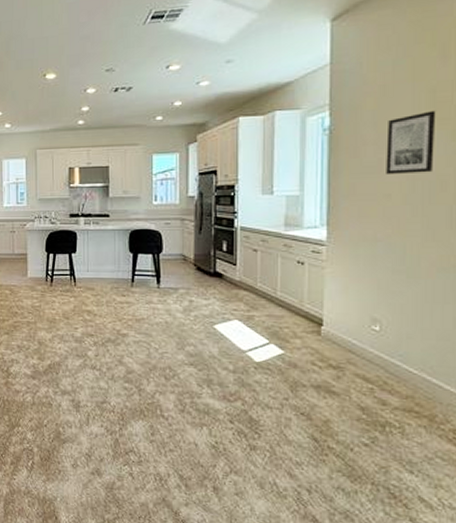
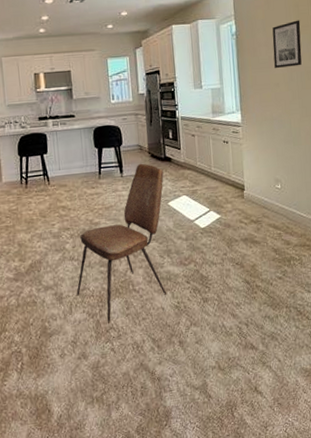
dining chair: none [95,275,211,446] -> present [76,163,167,324]

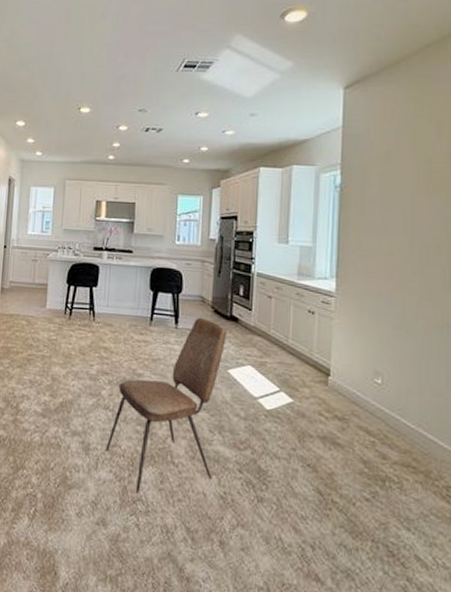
wall art: present [272,20,302,68] -> none [389,178,433,235]

